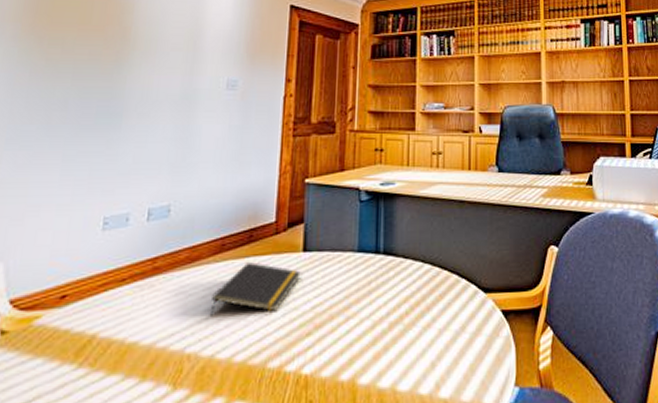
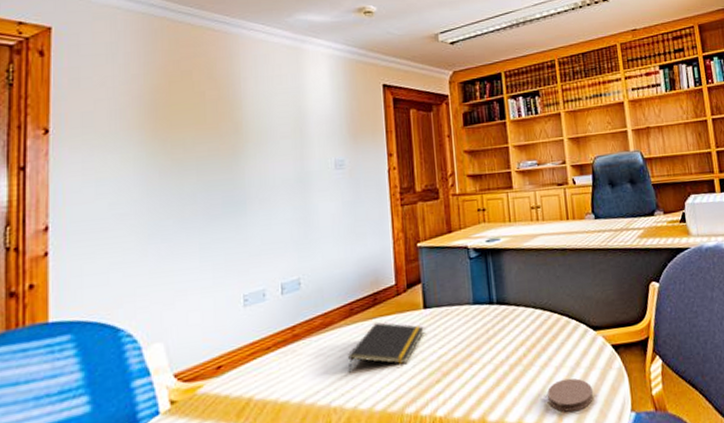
coaster: none [427,343,475,382] -> present [547,378,593,412]

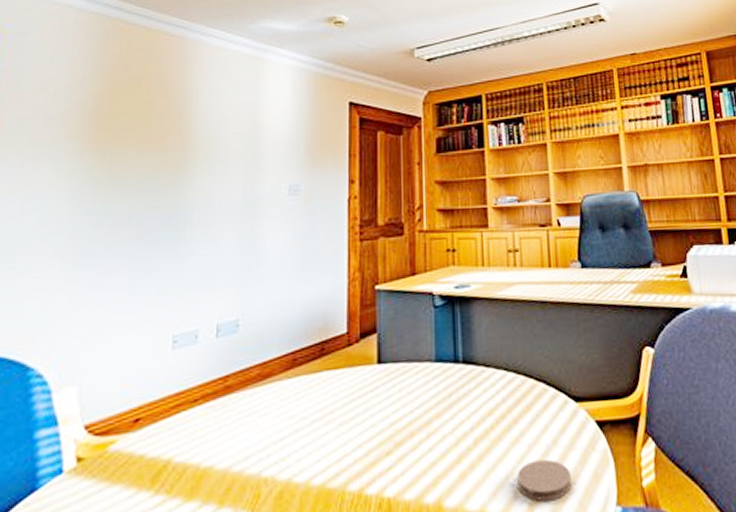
notepad: present [348,322,424,373] -> none [286,377,377,436]

